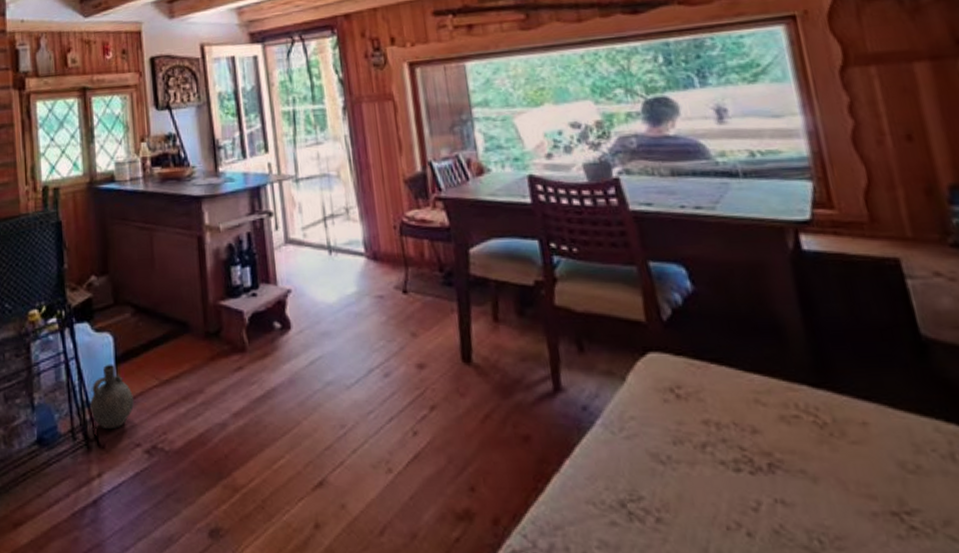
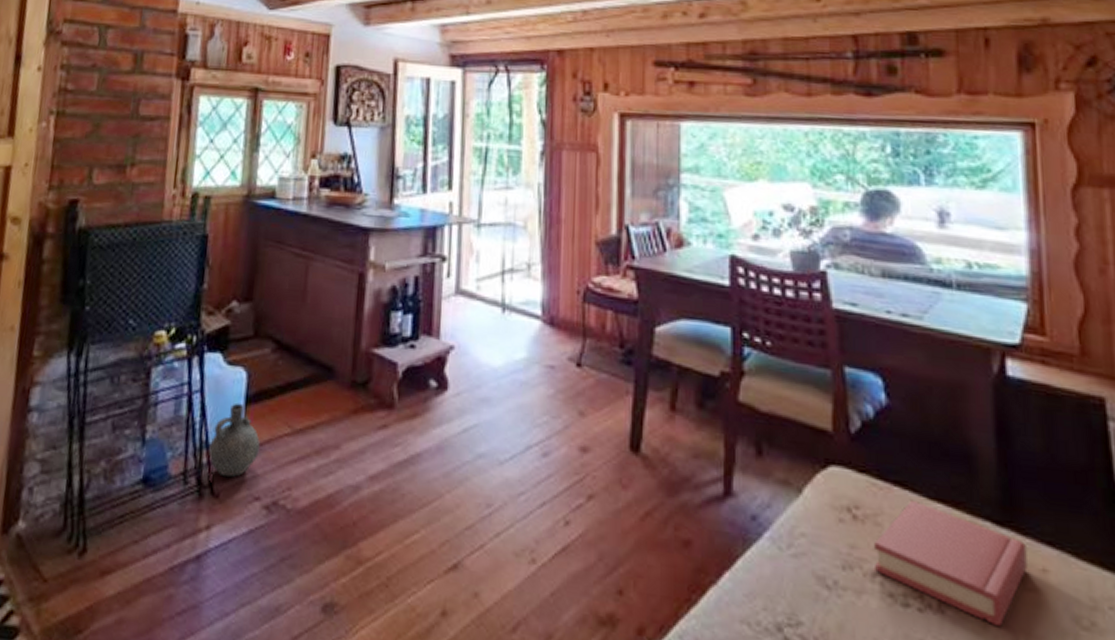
hardback book: none [699,374,848,480] -> present [874,499,1028,627]

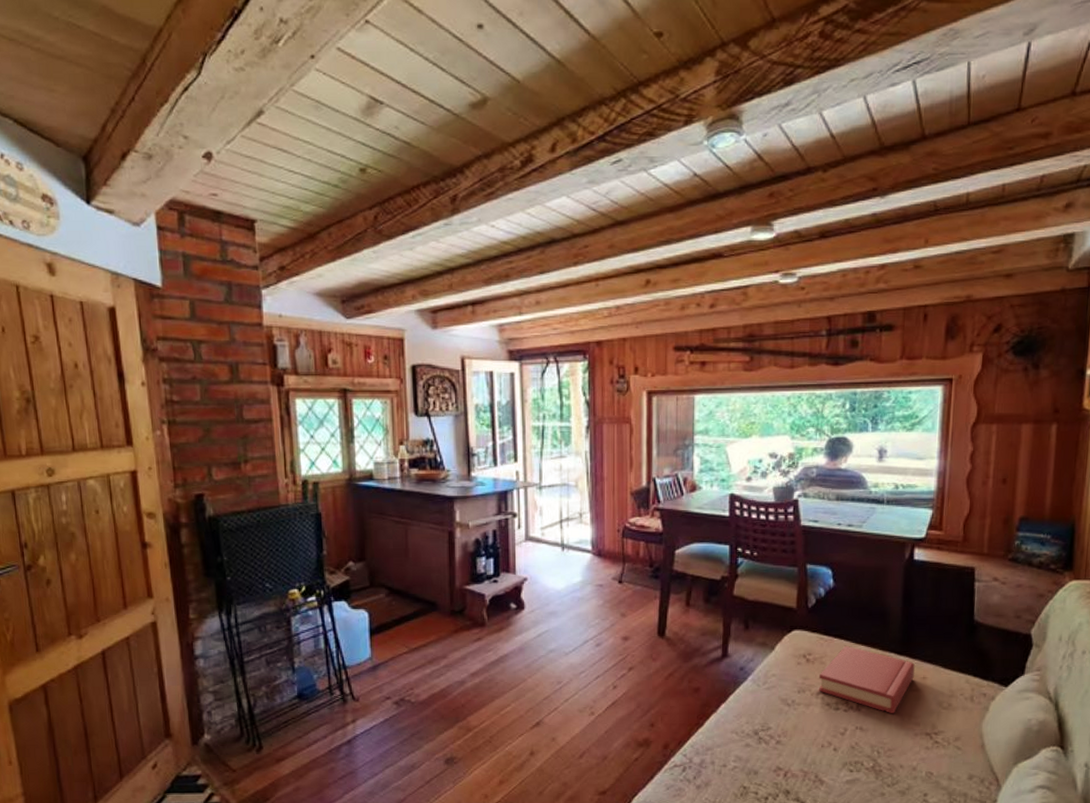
ceramic jug: present [209,402,260,478] -> none [346,635,385,687]

